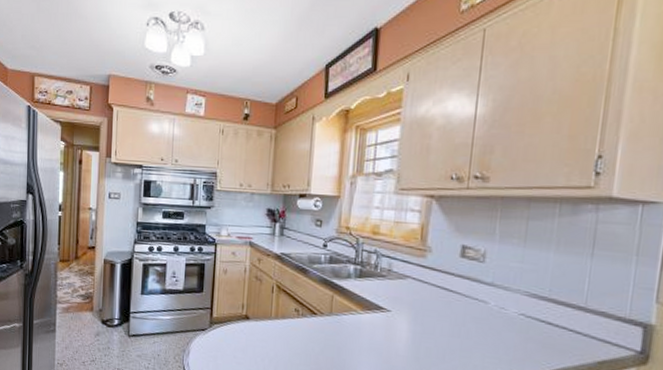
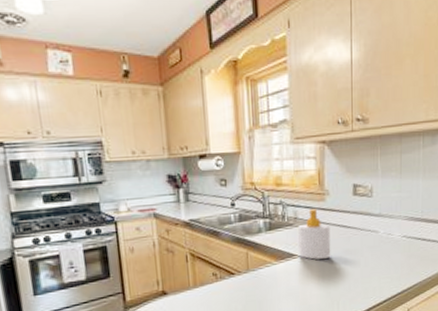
soap bottle: none [388,264,429,320] -> present [298,209,331,260]

